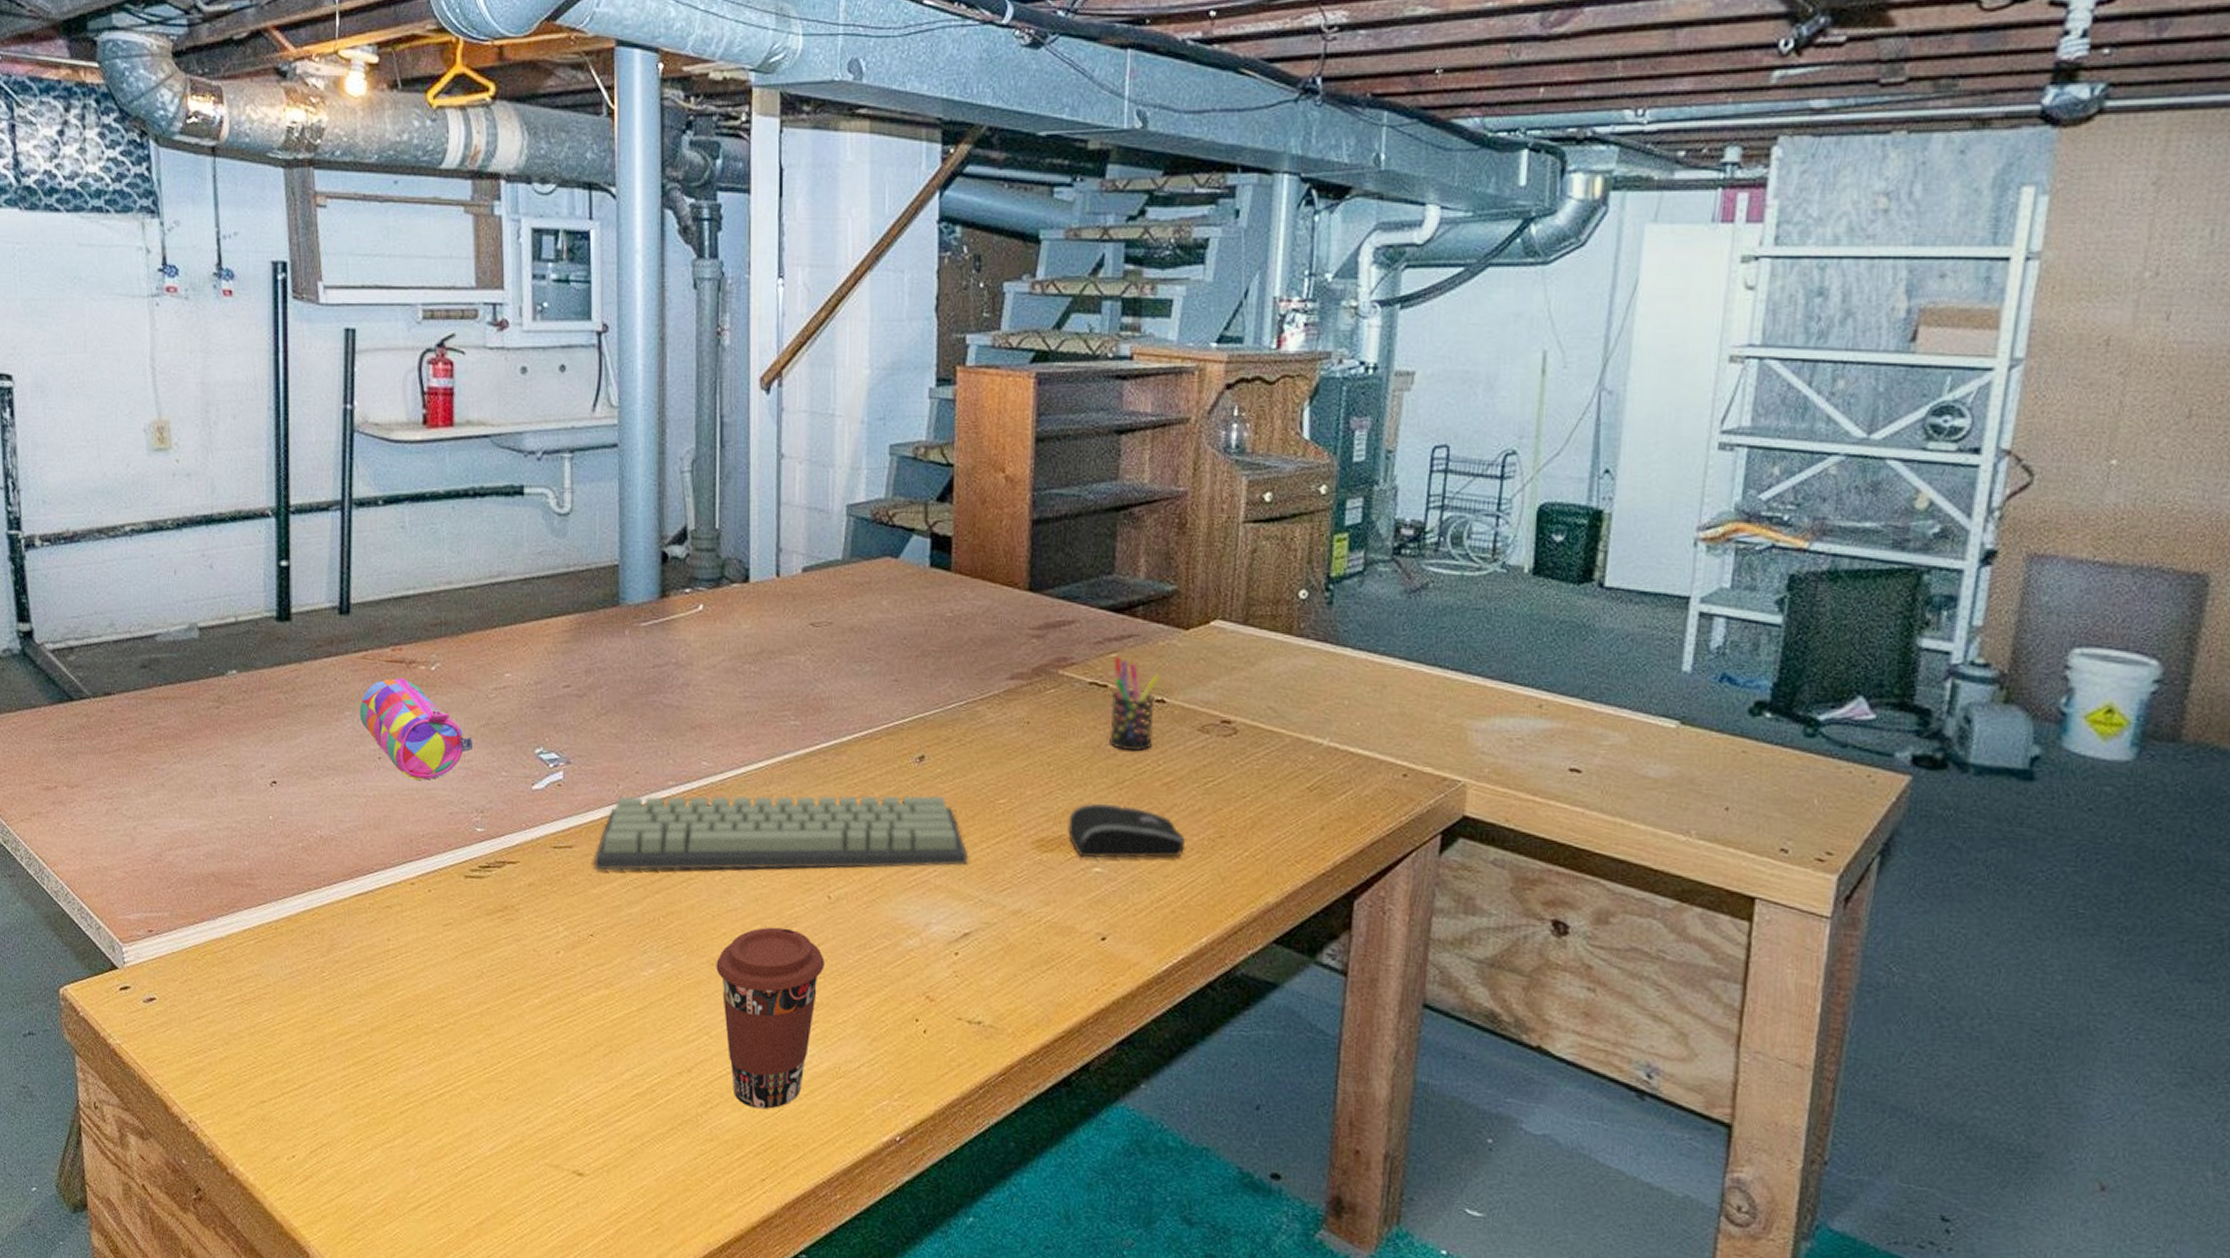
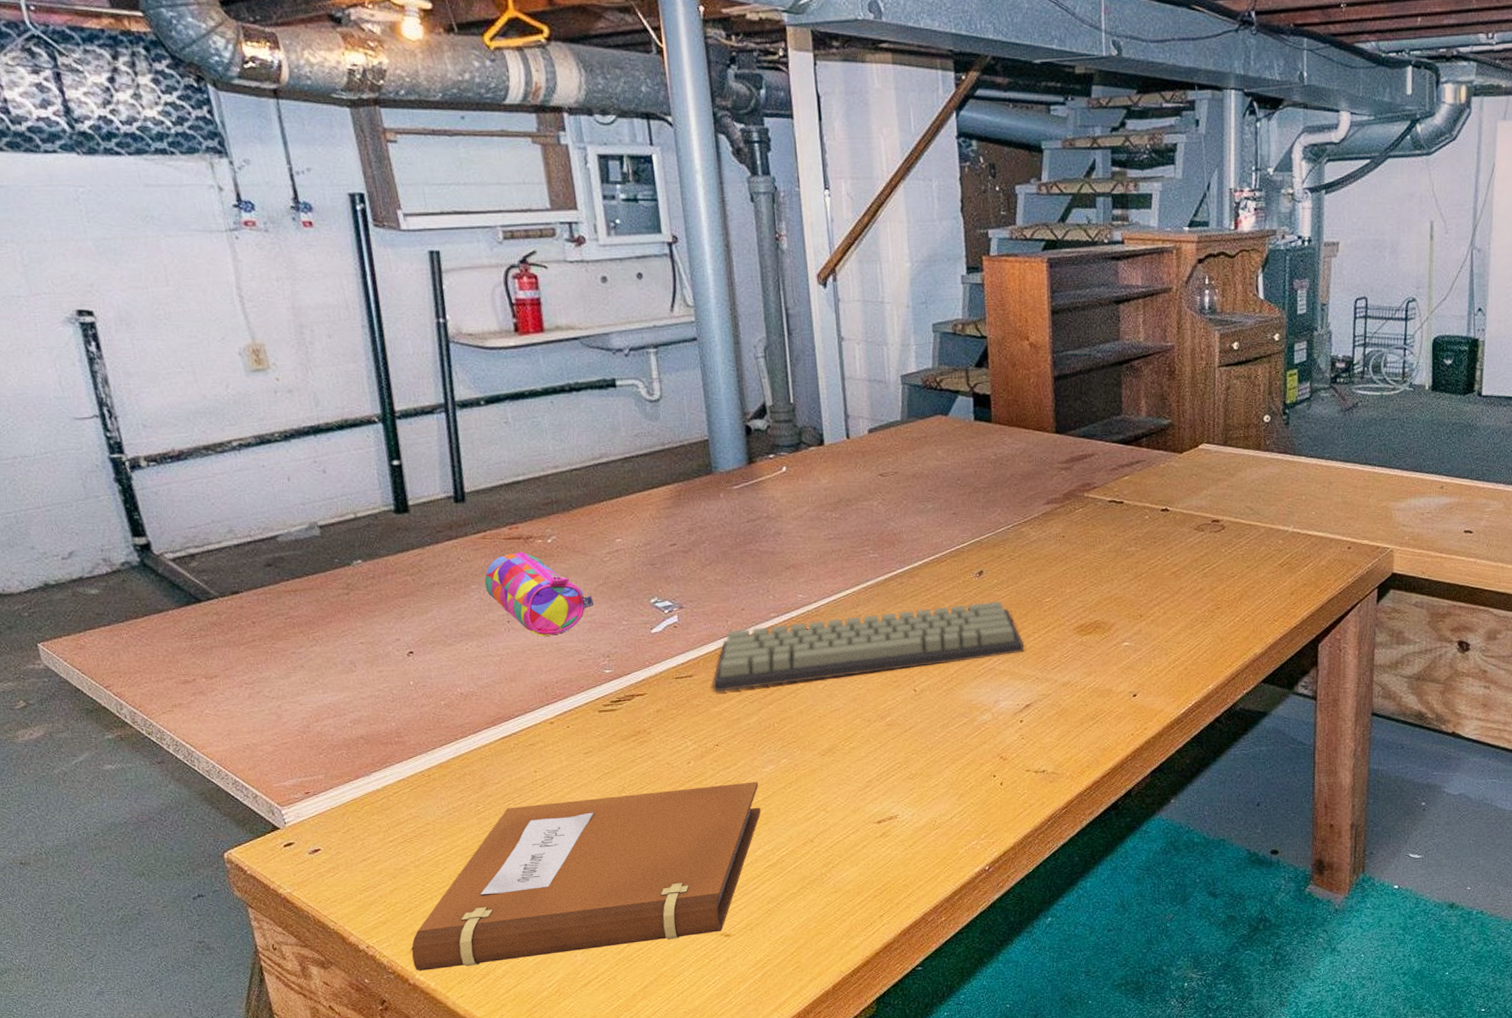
notebook: none [232,978,635,1169] -> present [409,781,761,971]
coffee cup: present [716,927,825,1109] -> none [826,719,916,862]
computer mouse: present [1068,803,1186,859] -> none [1101,592,1192,636]
pen holder: present [1109,655,1160,751] -> none [1126,478,1163,550]

